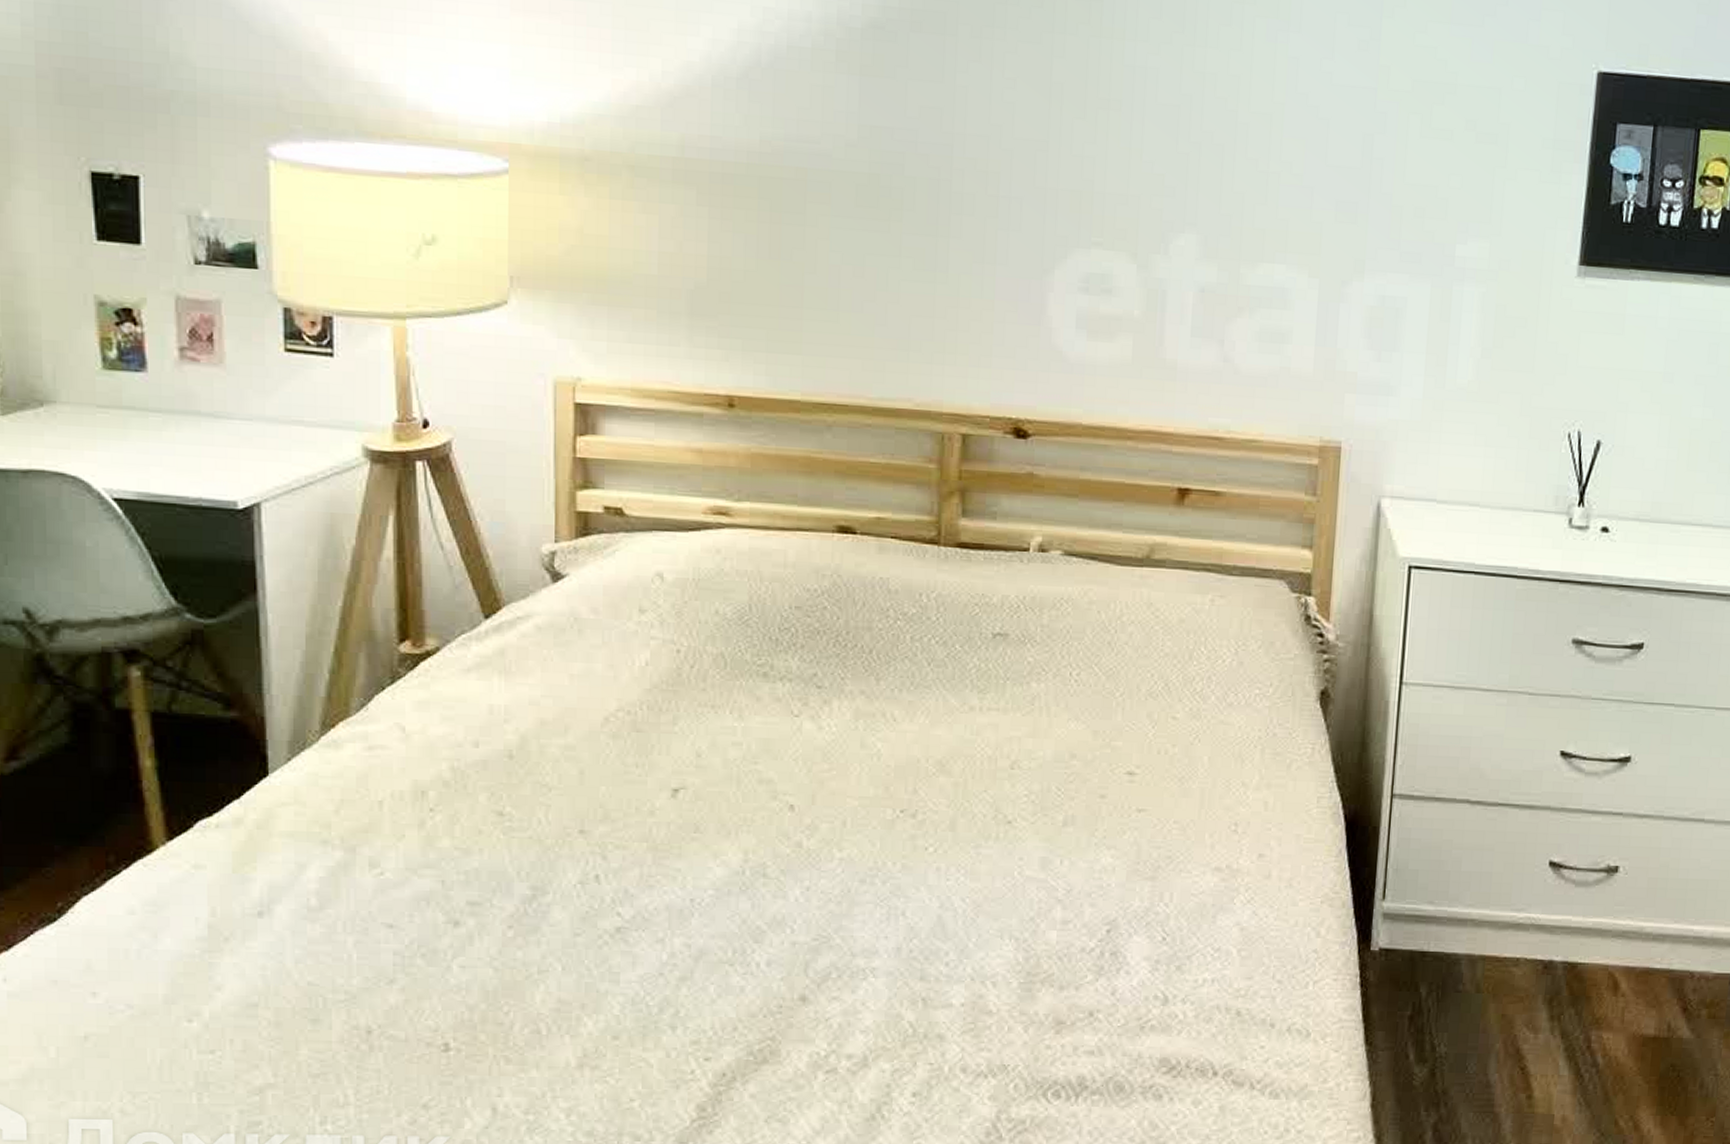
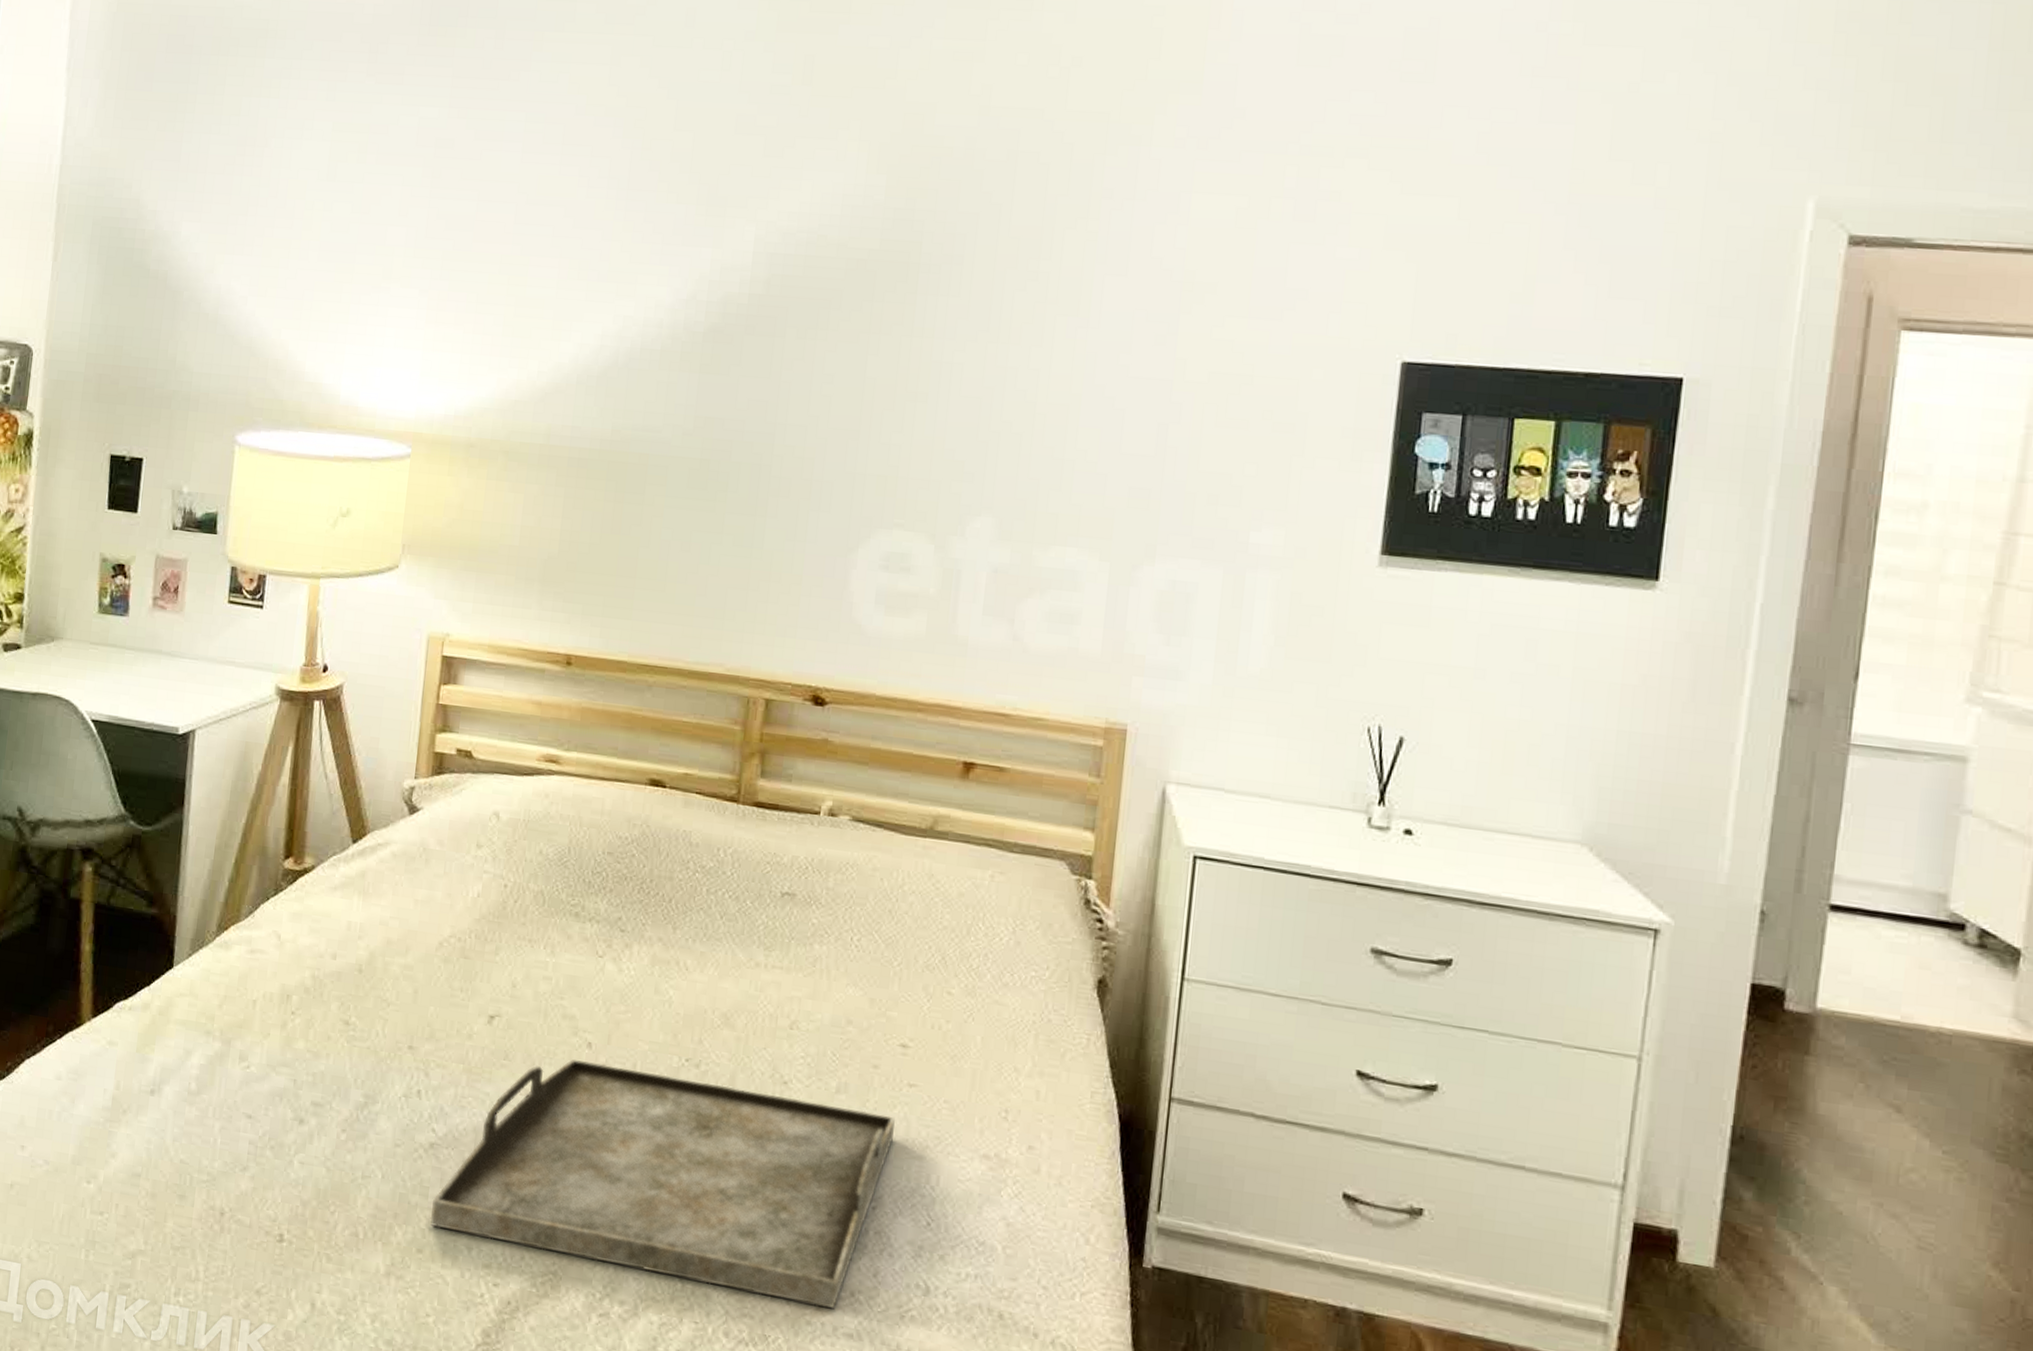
serving tray: none [624,823,1125,1031] -> present [430,1058,895,1308]

